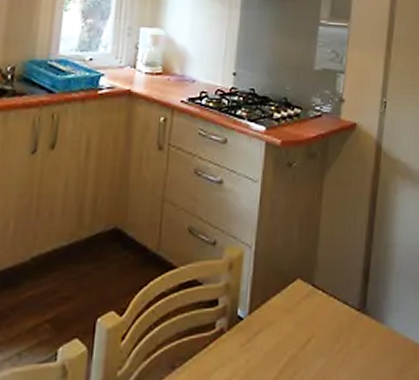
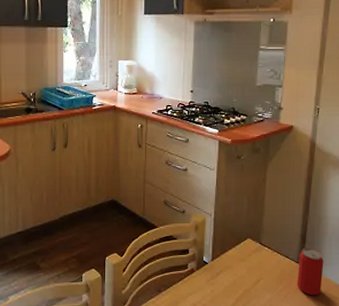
beverage can: none [357,287,390,358] -> present [297,247,324,296]

